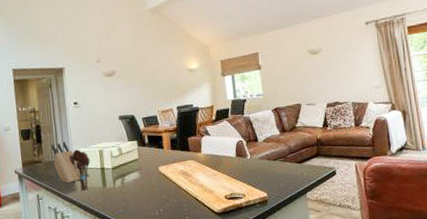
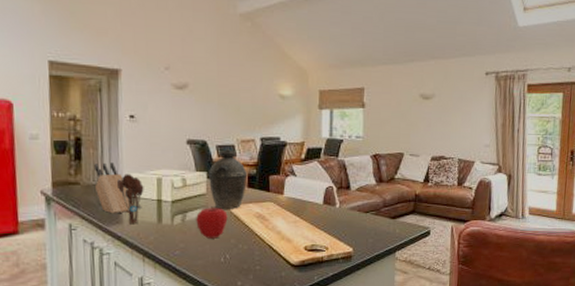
apple: none [132,169,158,197] -> present [196,206,228,239]
kettle: none [138,119,170,171] -> present [208,148,248,209]

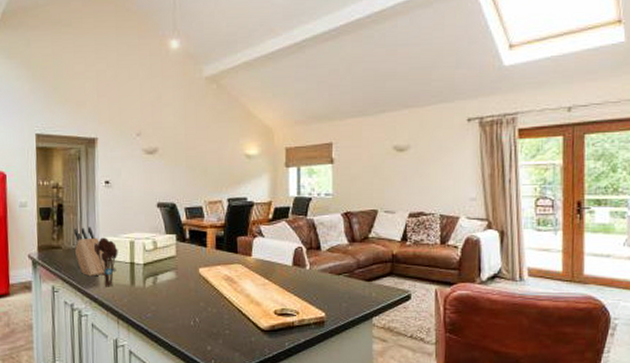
apple: present [196,206,228,239] -> none [166,269,197,301]
kettle: present [208,148,248,209] -> none [177,210,216,271]

